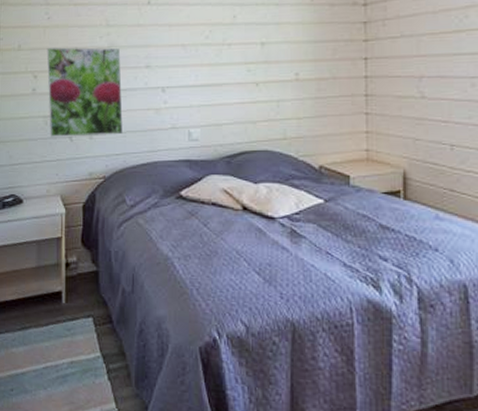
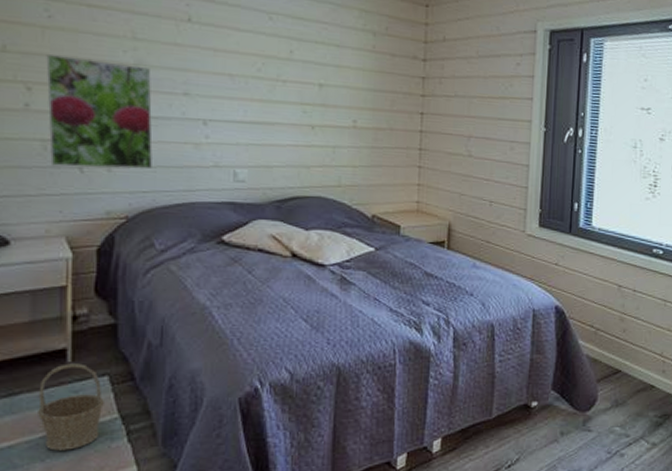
basket: none [42,304,89,382] -> present [38,363,104,451]

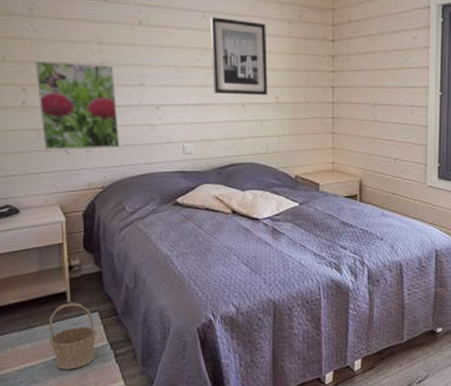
wall art: none [276,20,346,118] -> present [211,17,268,96]

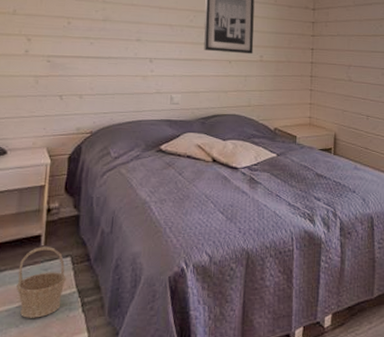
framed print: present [35,61,119,150] -> none [40,15,114,96]

